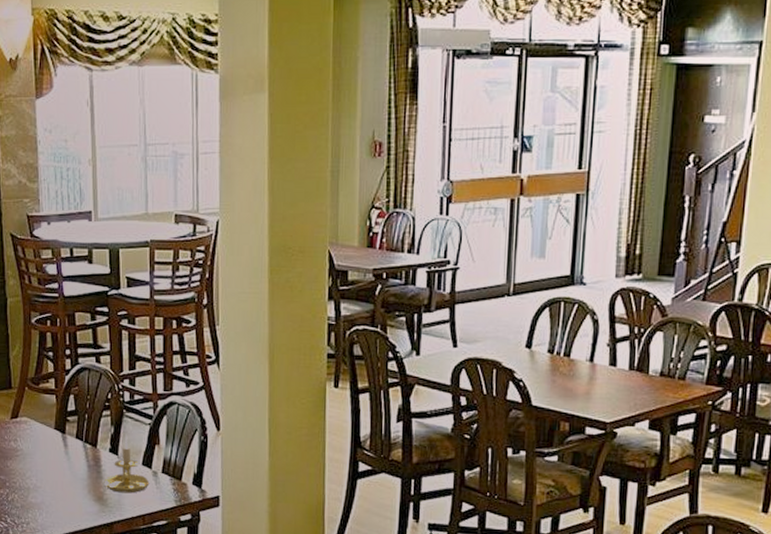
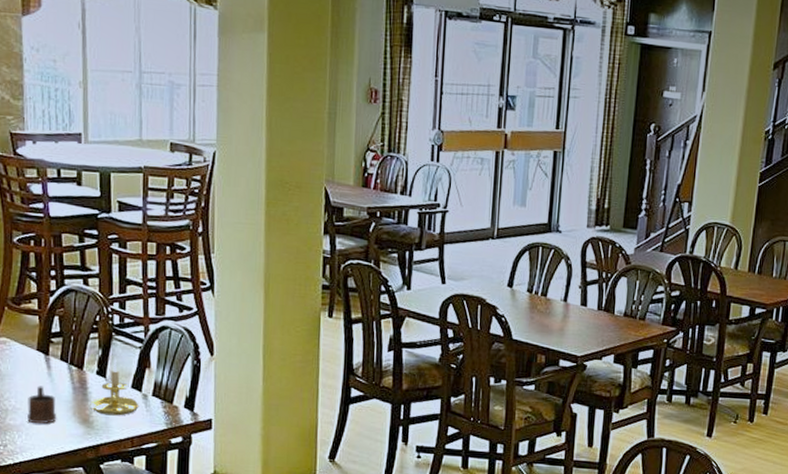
mug: none [47,464,74,502] -> present [27,386,57,424]

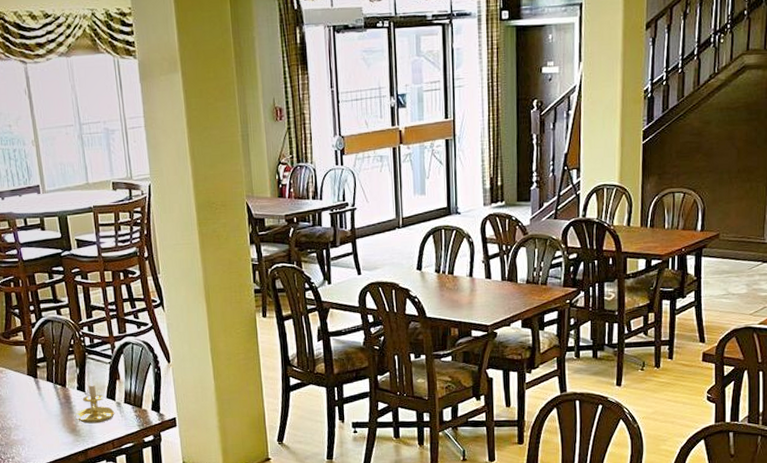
mug: present [27,386,57,424] -> none [26,404,51,437]

